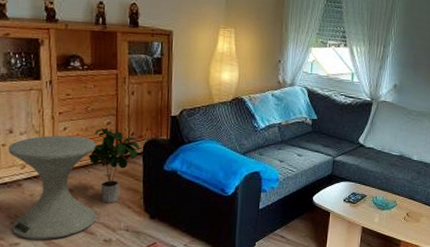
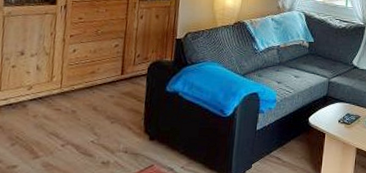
side table: present [8,135,97,239] -> none [11,57,103,161]
potted plant: present [88,128,140,203] -> none [94,50,144,125]

